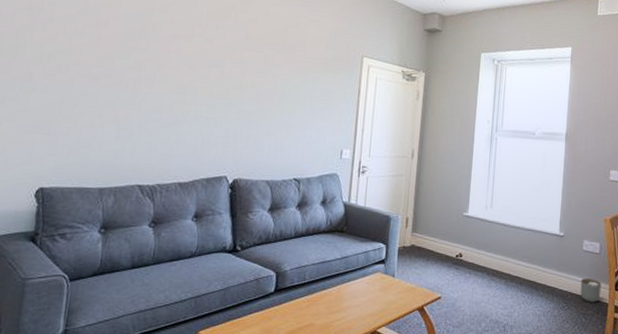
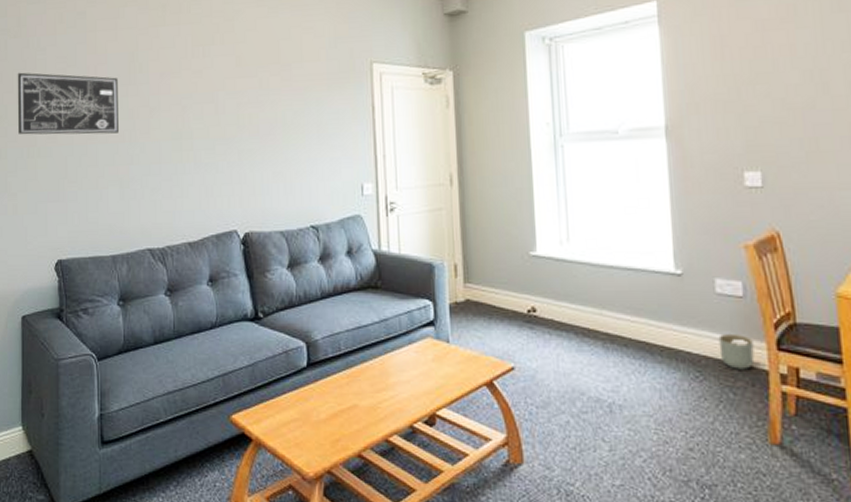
wall art: none [12,11,129,81] -> present [17,72,120,135]

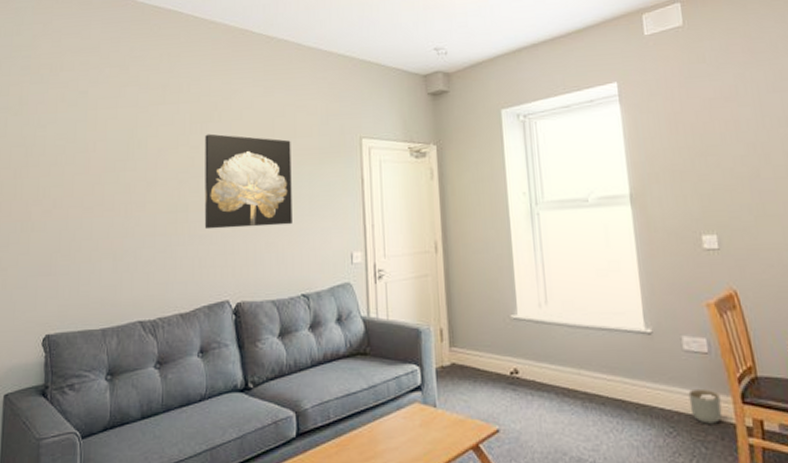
wall art: present [17,72,120,135] -> none [13,148,116,210]
wall art: none [208,57,300,158] -> present [204,133,292,230]

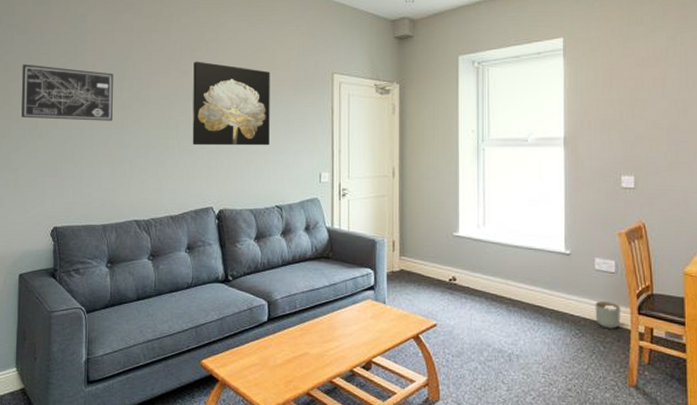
wall art: none [13,148,116,210] -> present [21,64,113,121]

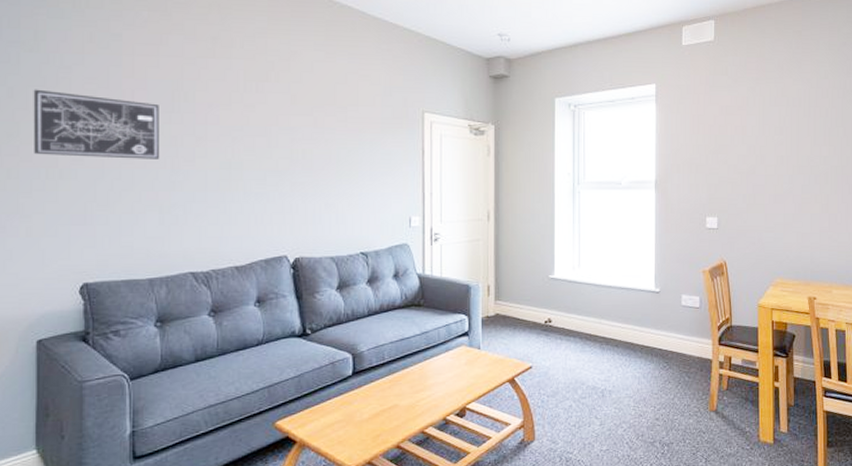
wall art: present [192,61,270,146] -> none [261,93,353,188]
planter: present [595,301,621,329] -> none [681,335,704,360]

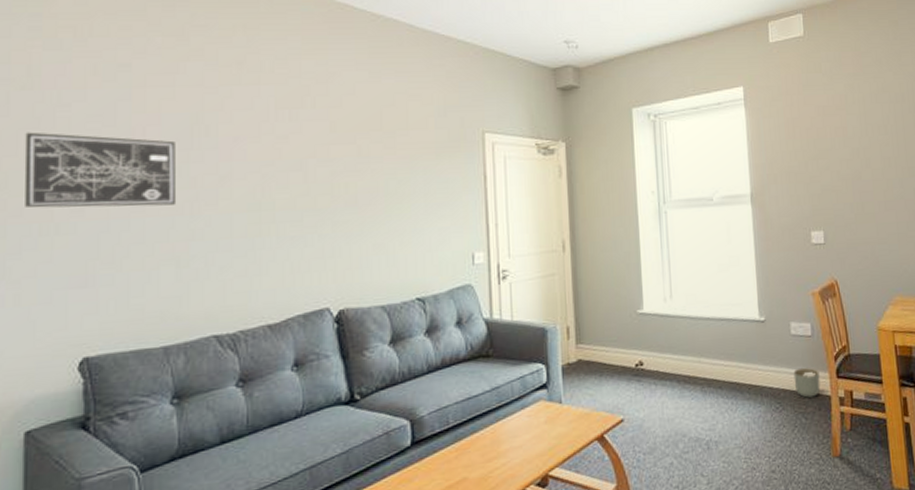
planter: none [681,335,704,360] -> present [793,368,821,398]

